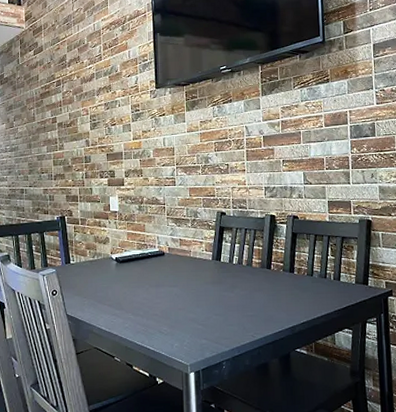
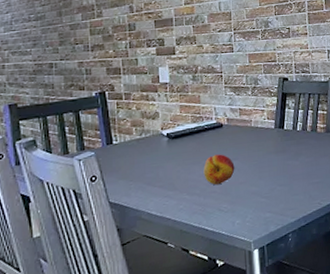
fruit: none [146,280,175,309] -> present [203,154,235,185]

